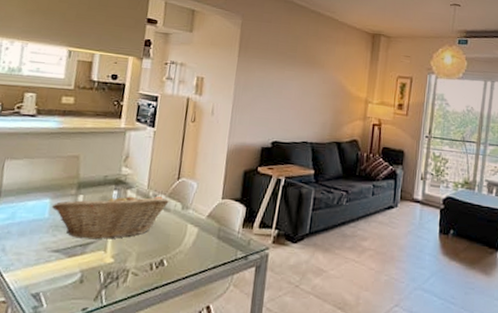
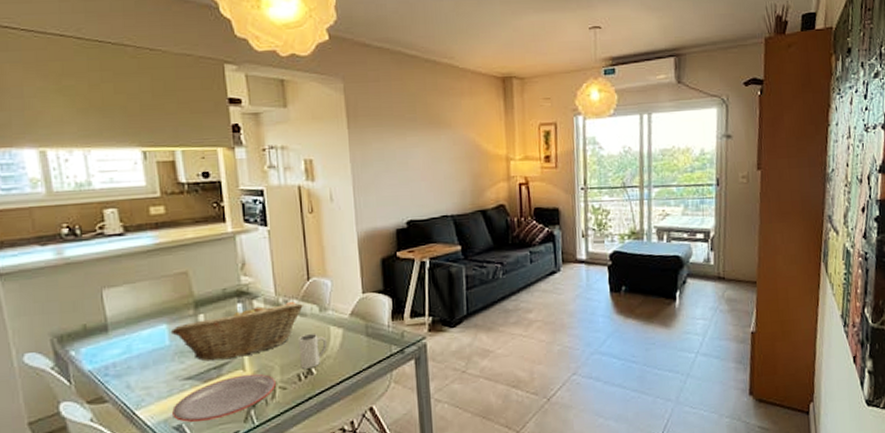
plate: none [34,255,130,293] -> present [172,373,276,422]
mug: none [154,227,182,260] -> present [299,333,327,369]

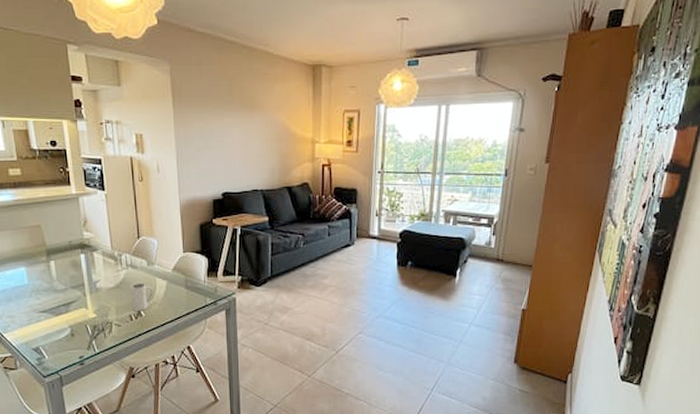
fruit basket: present [170,302,303,362] -> none [28,256,134,299]
plate: present [172,373,276,422] -> none [31,312,112,346]

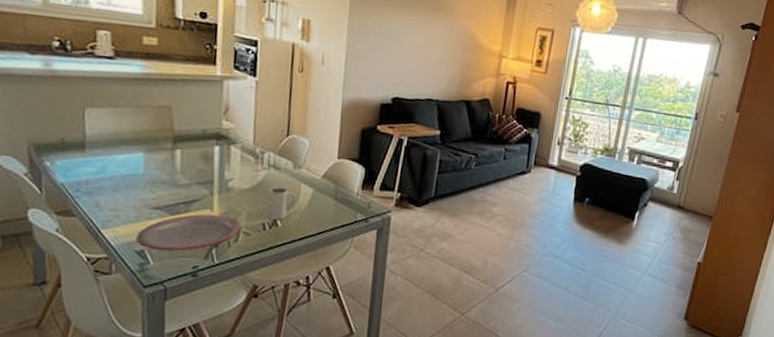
plate: none [31,312,112,346] -> present [136,214,241,251]

